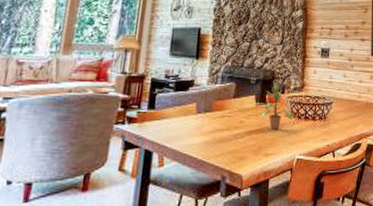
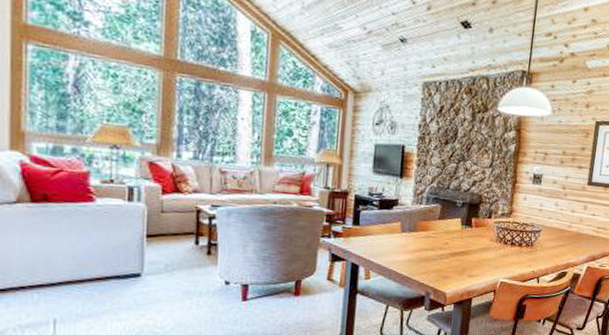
potted plant: present [261,81,294,129] -> none [466,205,500,253]

